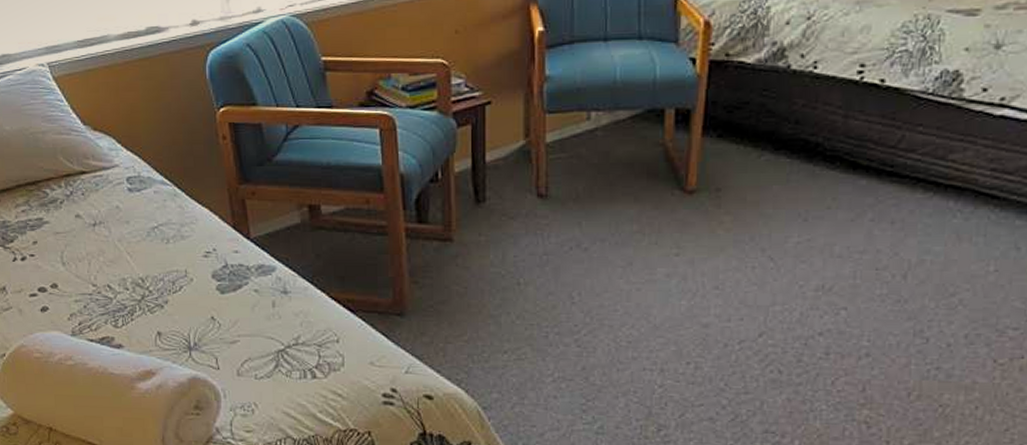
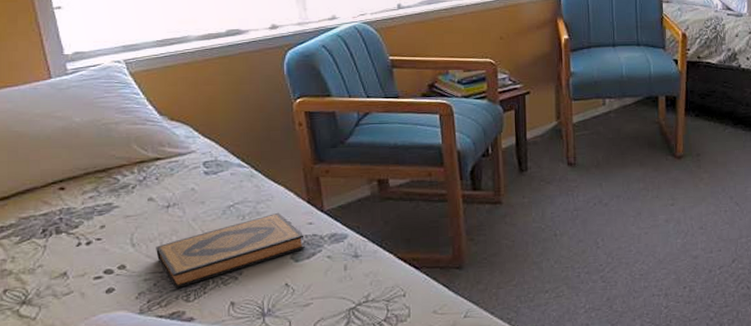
hardback book: none [84,237,232,313] -> present [156,212,306,289]

